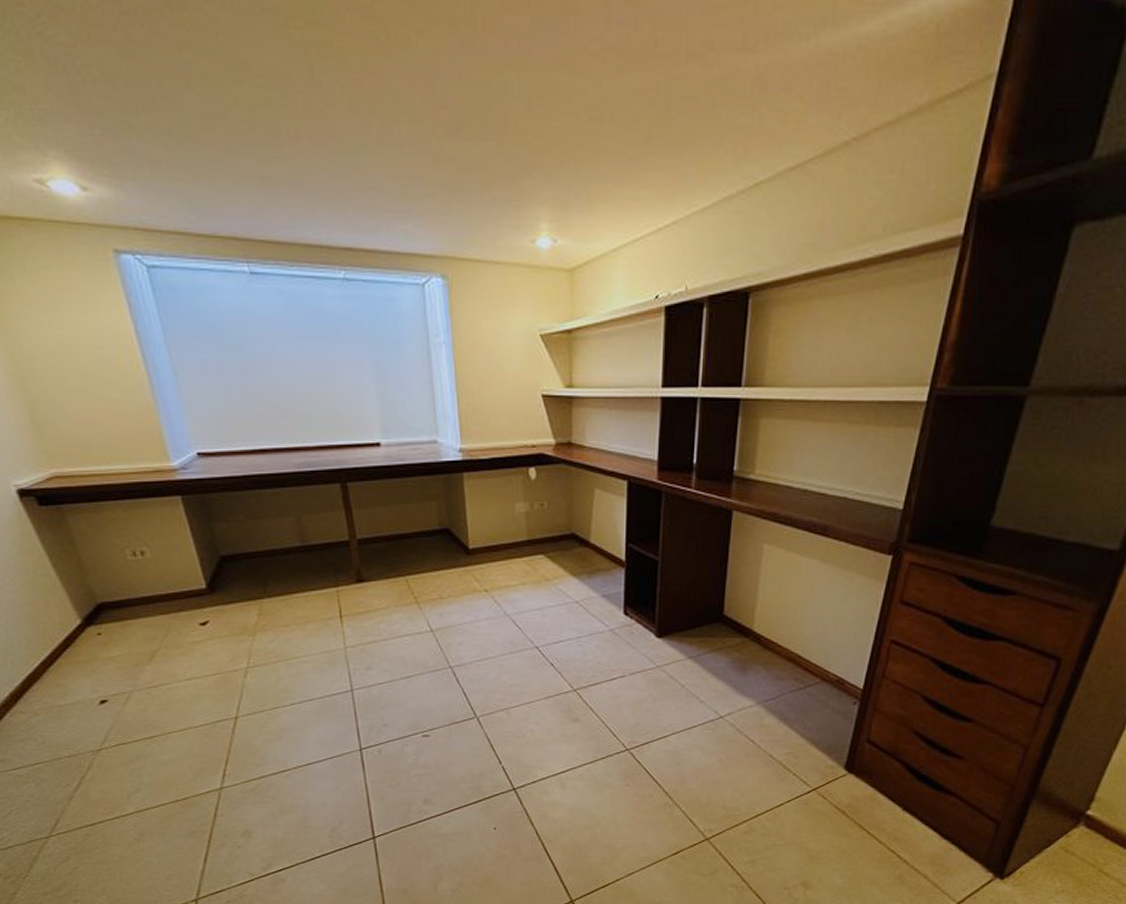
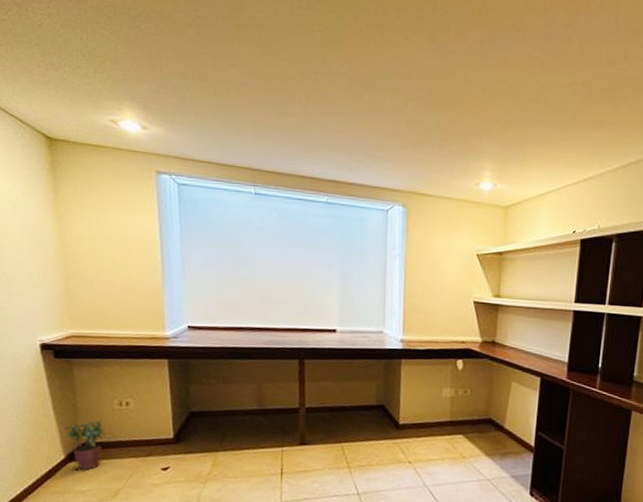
potted plant: none [72,574,126,634] -> present [65,420,105,470]

